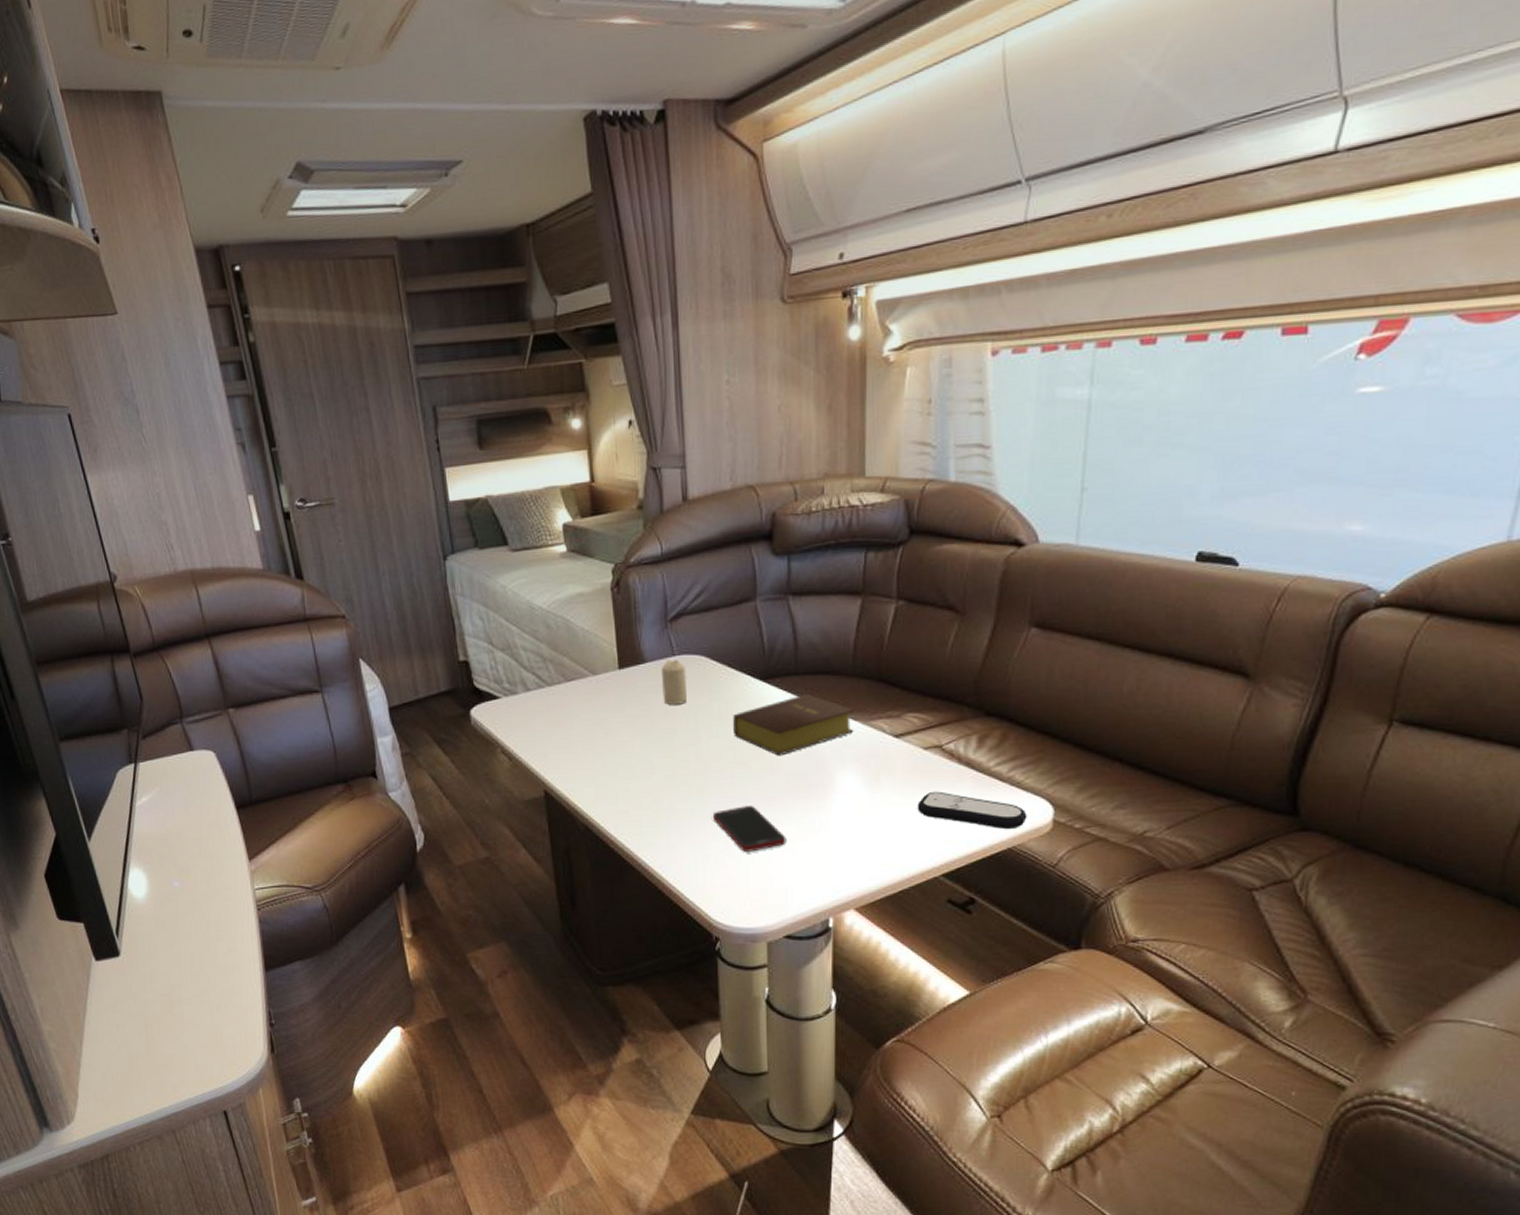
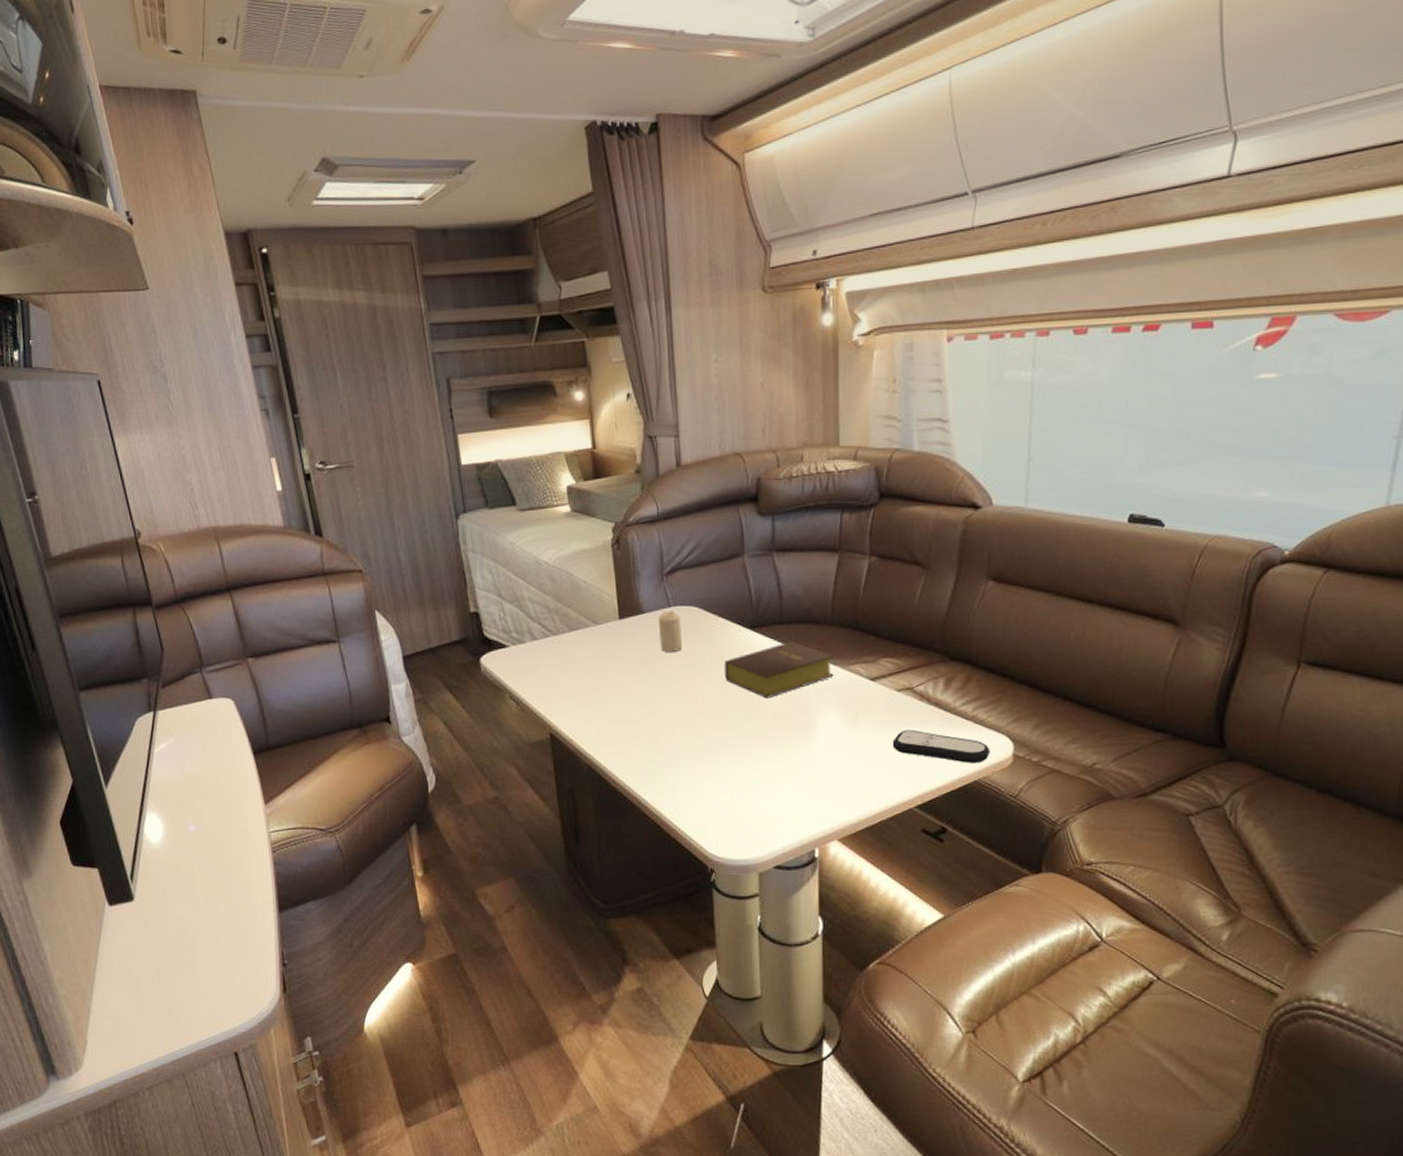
cell phone: present [712,806,787,852] -> none [706,745,775,788]

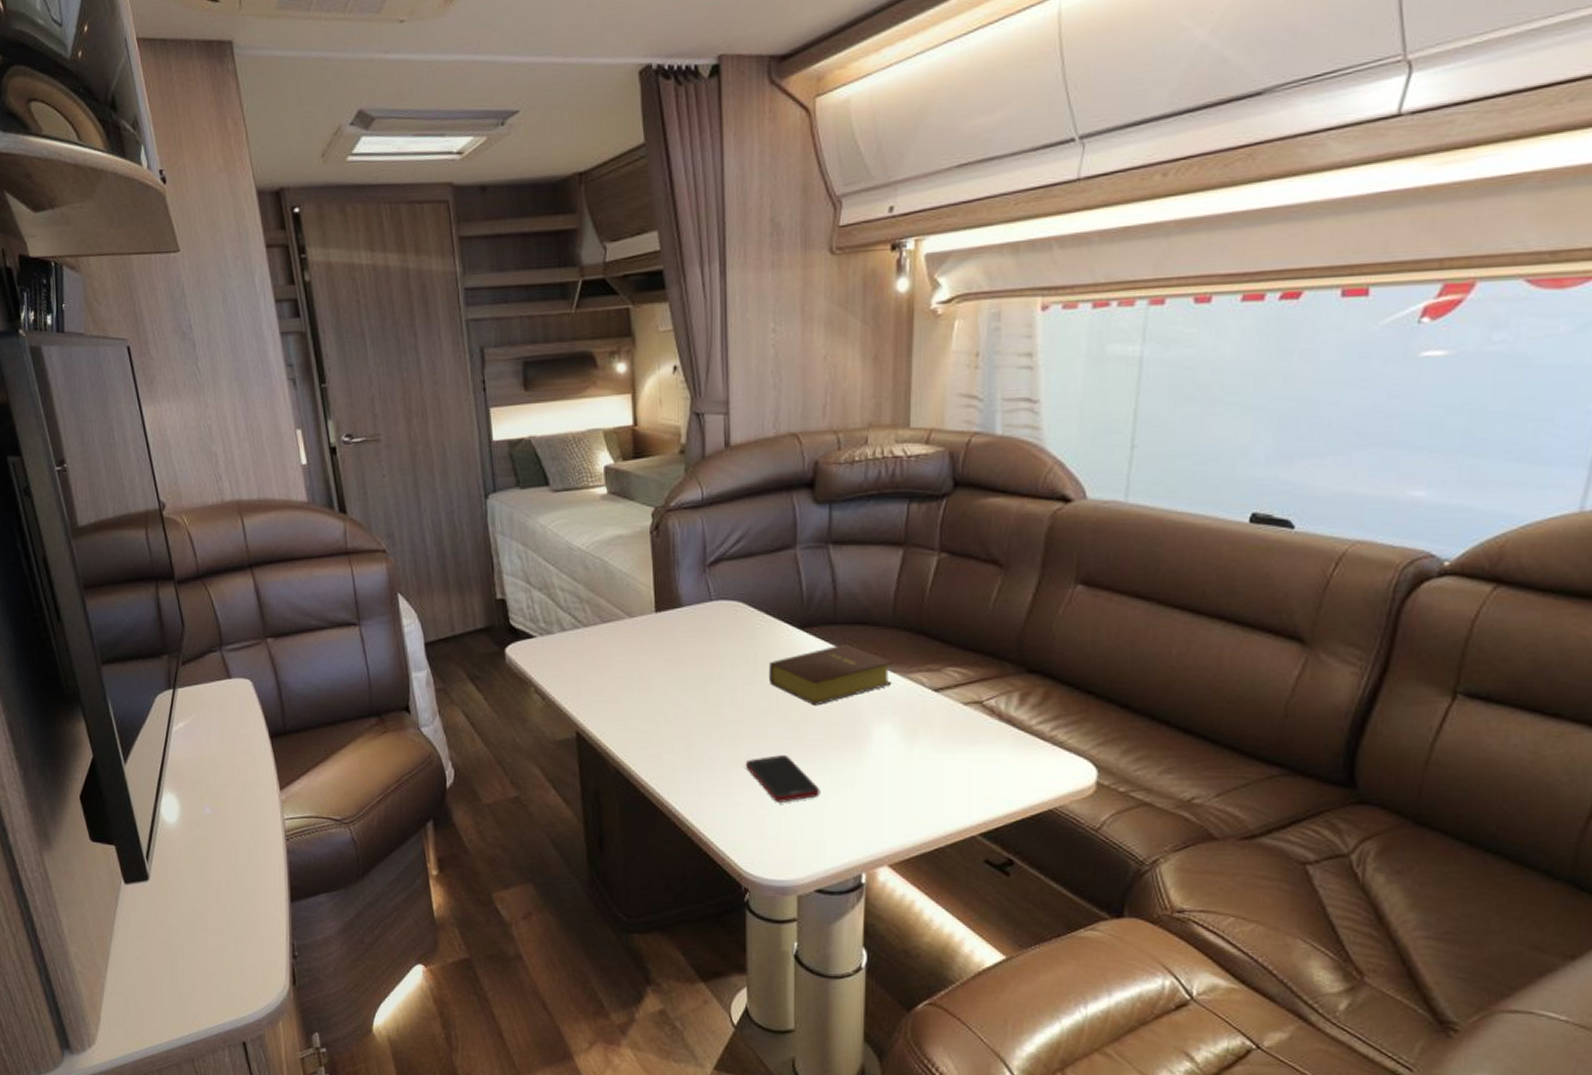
candle: present [657,611,682,652] -> none [697,605,723,650]
cell phone: none [706,745,775,788] -> present [745,755,820,802]
remote control: present [892,729,990,764] -> none [955,748,1070,791]

